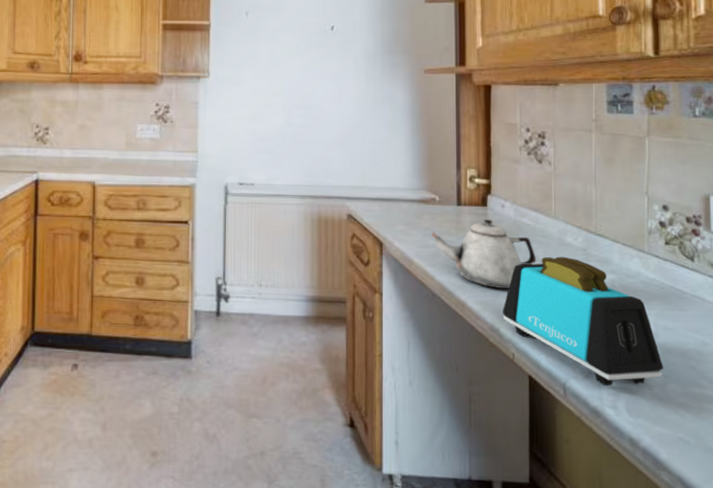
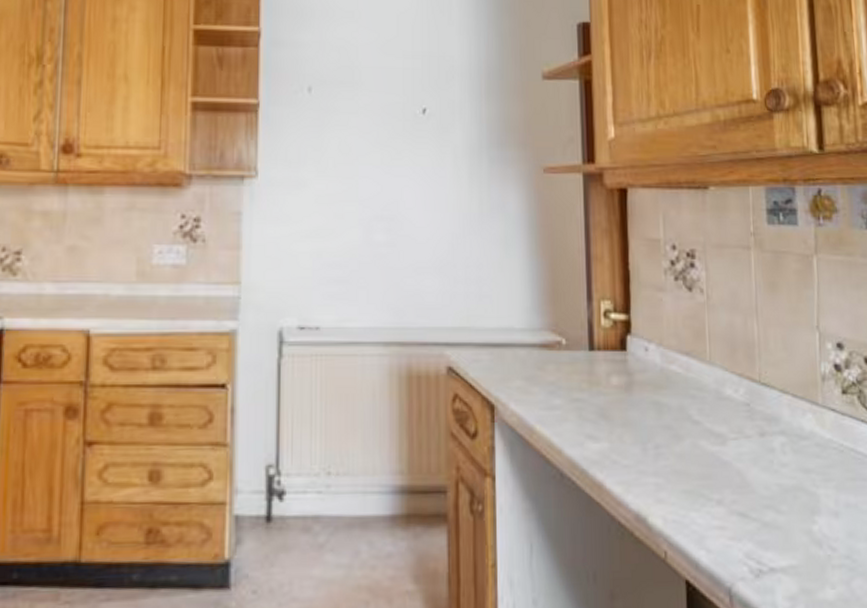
teapot: present [431,219,537,290] -> none [557,367,690,464]
toaster: present [502,256,663,386] -> none [650,415,848,588]

